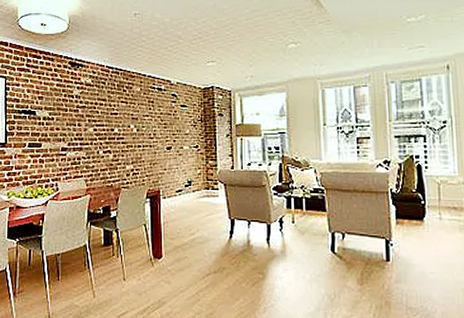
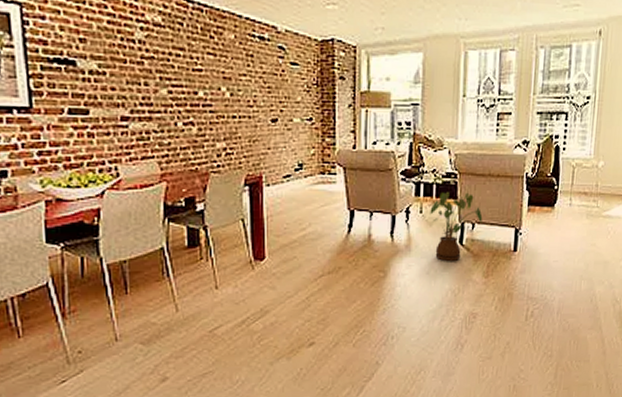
house plant: none [301,205,352,267] -> present [430,192,483,261]

